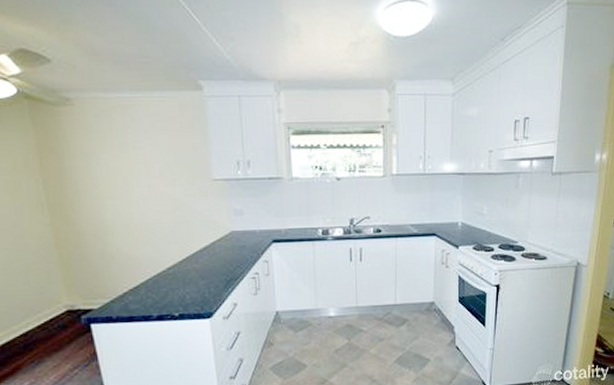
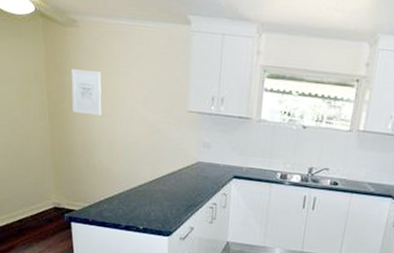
wall art: none [70,150,113,199] -> present [71,69,102,115]

